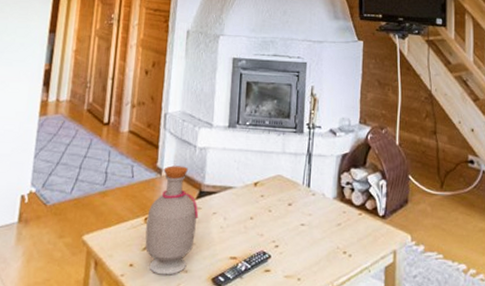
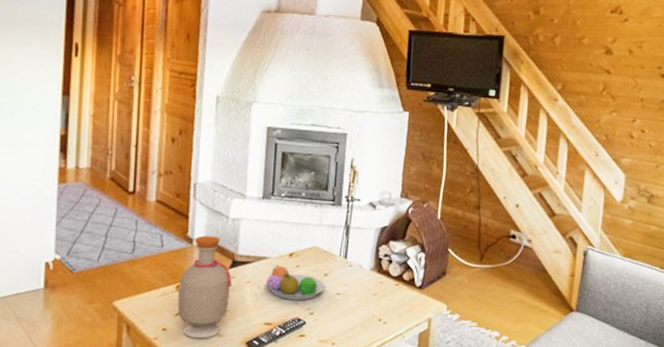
fruit bowl: none [231,195,290,232] -> present [265,265,325,300]

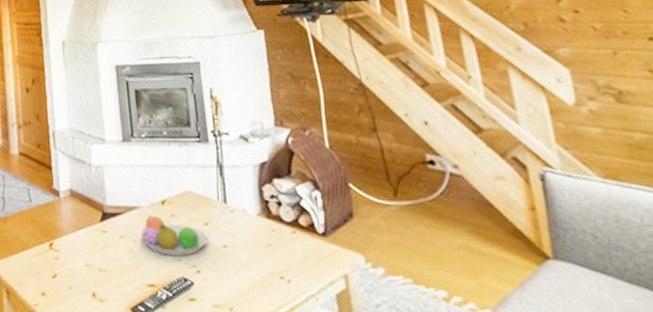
bottle: present [177,236,233,339] -> none [51,187,106,305]

